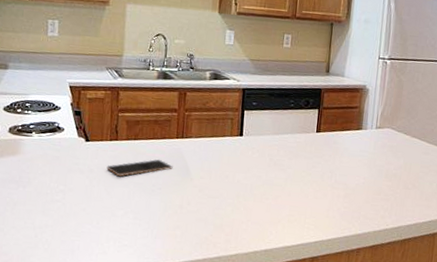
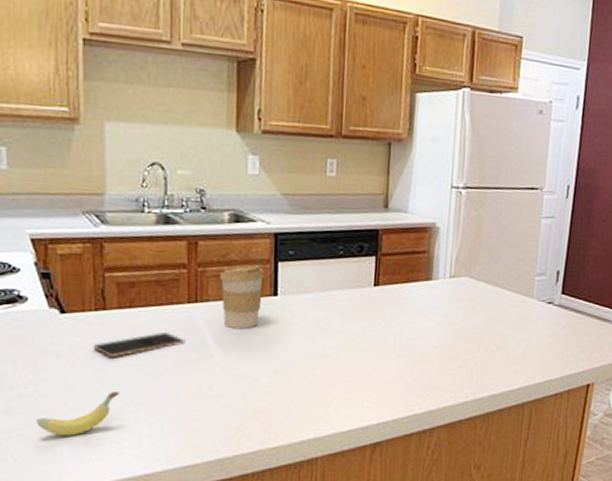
fruit: none [63,202,123,234] -> present [37,392,120,436]
coffee cup: none [200,111,234,160] -> present [219,264,265,329]

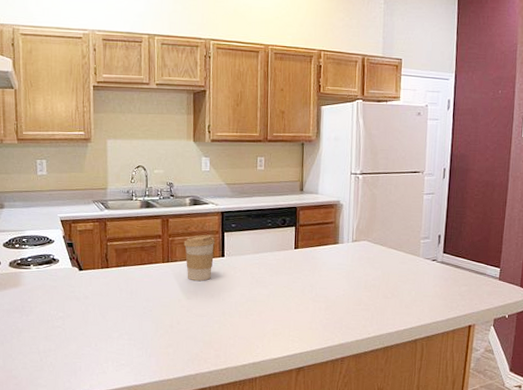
fruit: present [37,392,120,436] -> none [64,325,118,356]
smartphone: present [93,331,186,358] -> none [100,283,161,302]

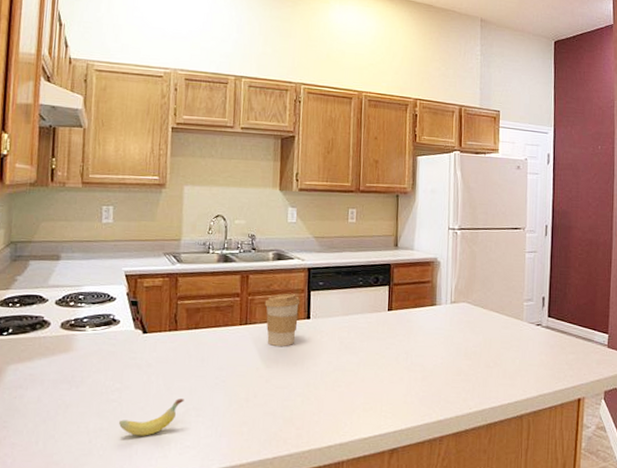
fruit: none [64,325,118,356] -> present [119,399,184,436]

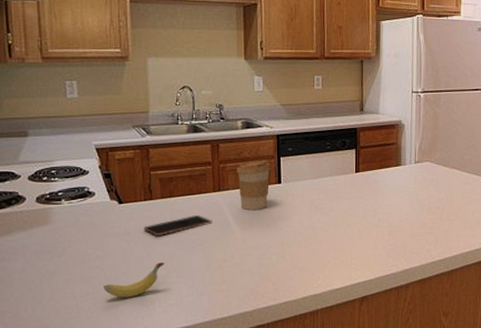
smartphone: none [166,348,237,371] -> present [143,214,212,237]

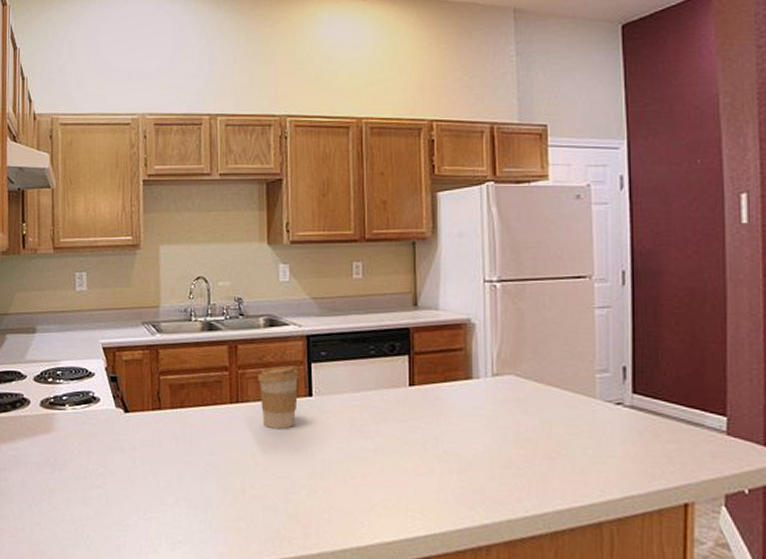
fruit: present [104,262,165,298] -> none [105,487,173,528]
smartphone: present [143,214,212,237] -> none [150,430,229,455]

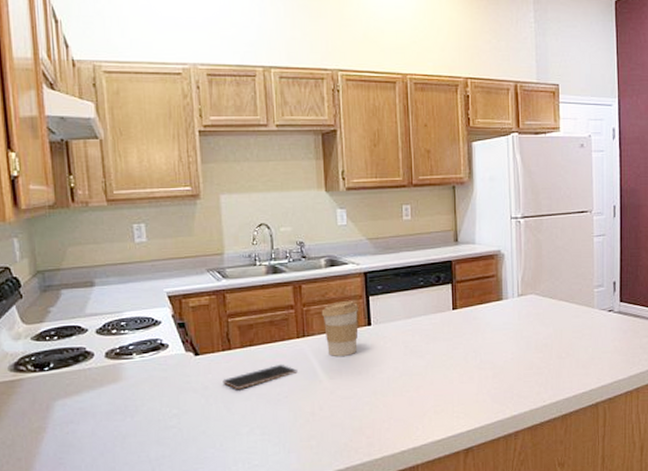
smartphone: none [150,430,229,455] -> present [223,364,298,390]

